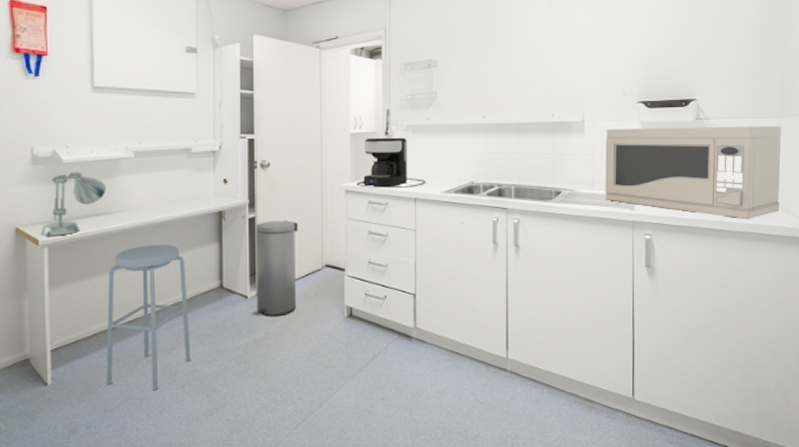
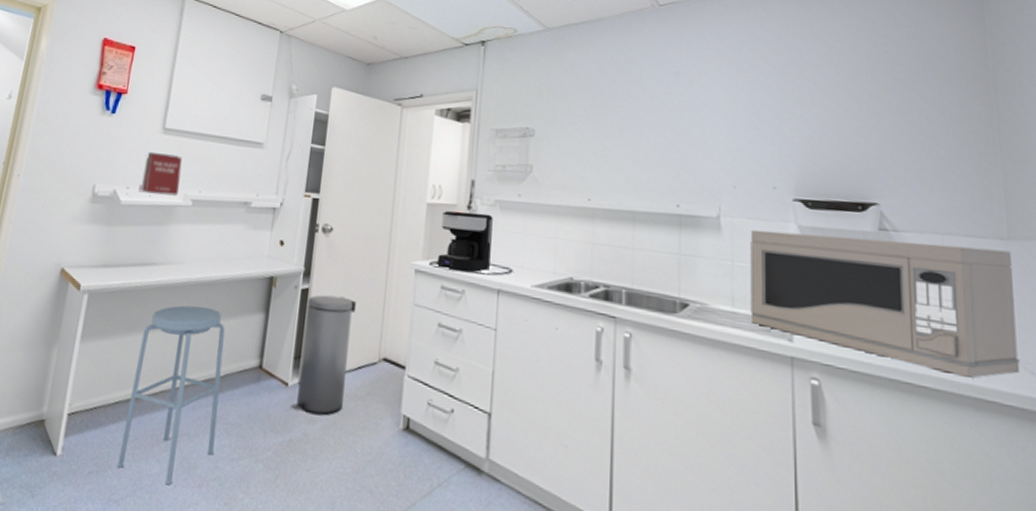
desk lamp: present [40,172,107,238] -> none [83,215,159,284]
books: none [78,111,120,150] -> present [138,152,183,196]

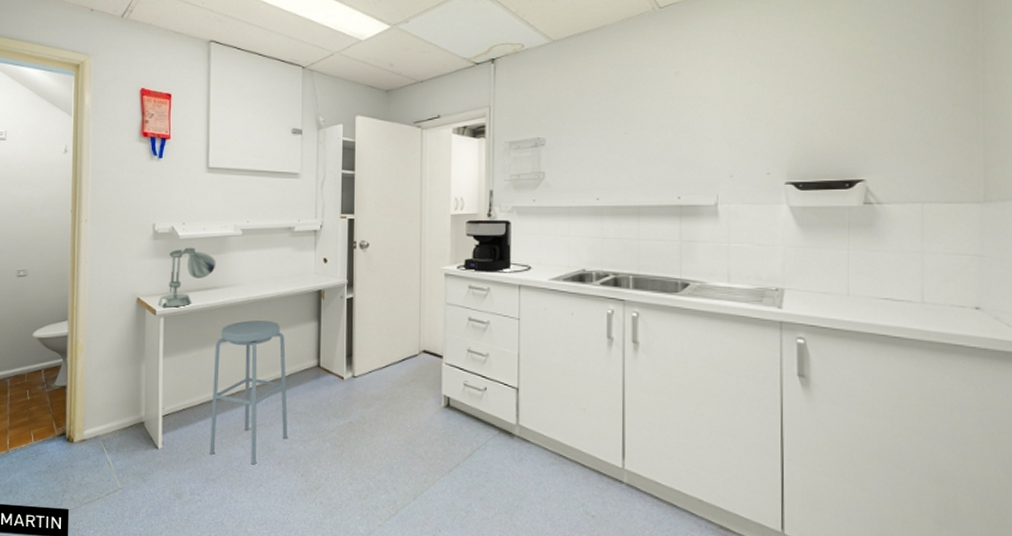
desk lamp: none [83,215,159,284] -> present [158,247,216,309]
books: present [138,152,183,196] -> none [193,191,230,227]
pedal bin: present [290,294,356,416] -> none [348,302,395,401]
microwave: present [750,229,1021,378] -> none [744,212,986,326]

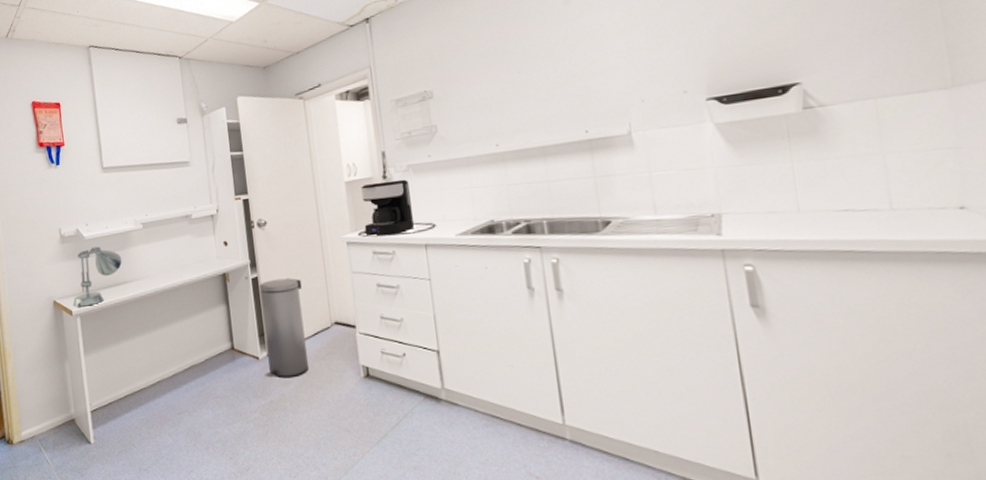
stool: present [209,320,287,465] -> none [131,309,211,452]
pedal bin: none [348,302,395,401] -> present [259,278,309,379]

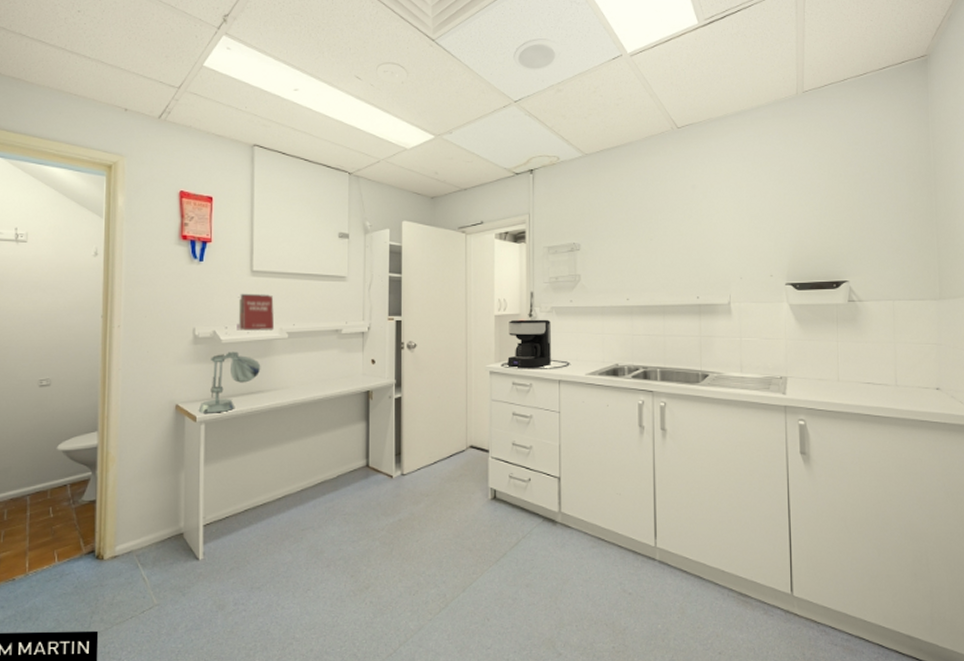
books: none [94,188,130,227] -> present [237,294,275,331]
pedal bin: present [259,278,309,379] -> none [397,401,443,498]

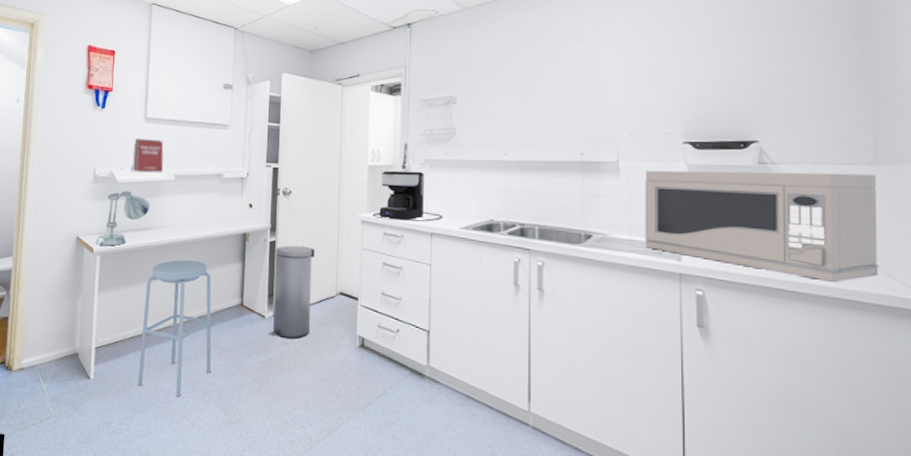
stool: none [254,423,336,569] -> present [137,260,212,397]
pedal bin: none [397,401,443,498] -> present [268,245,315,340]
microwave: none [753,308,944,405] -> present [645,170,879,282]

